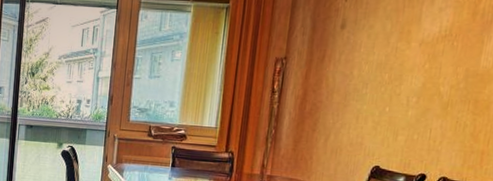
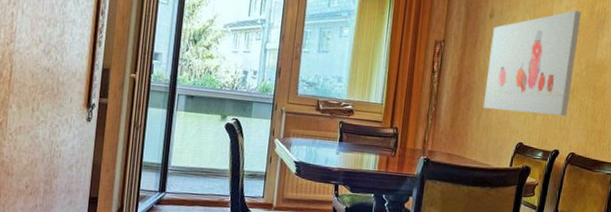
wall art: none [331,12,461,136] -> present [483,10,582,116]

